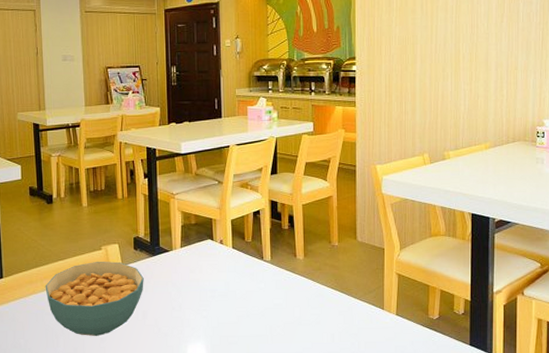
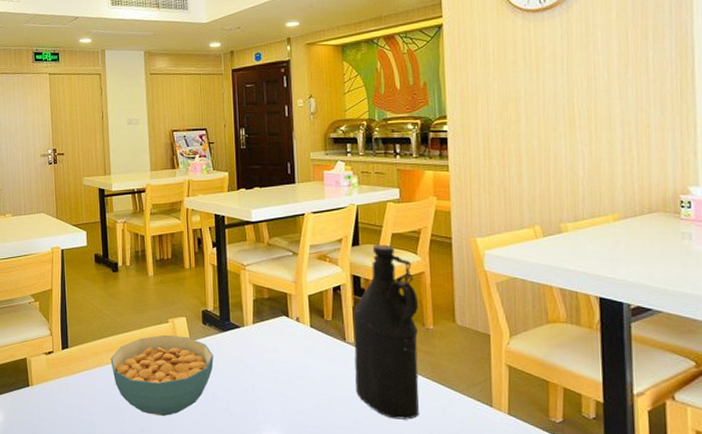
bottle: none [270,172,326,325] -> present [354,244,419,420]

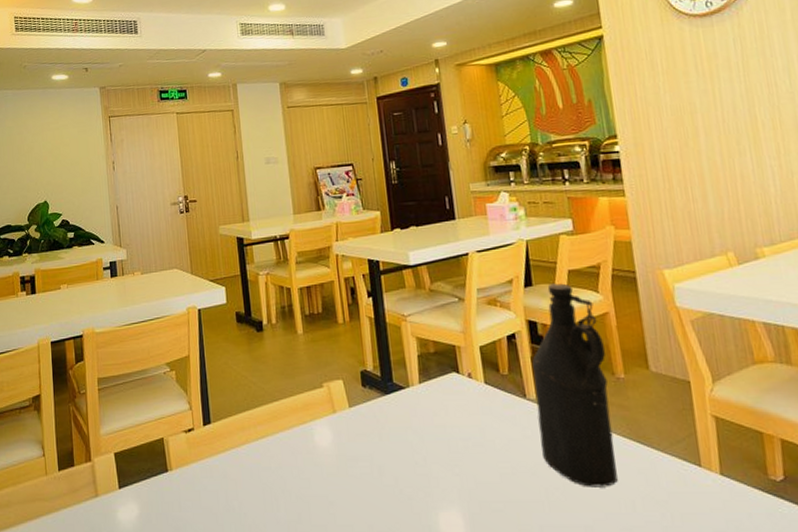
cereal bowl: present [110,334,214,417] -> none [259,401,378,499]

